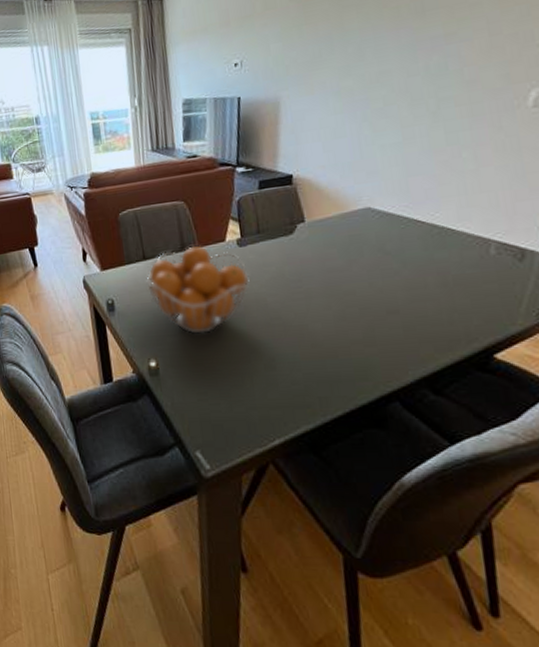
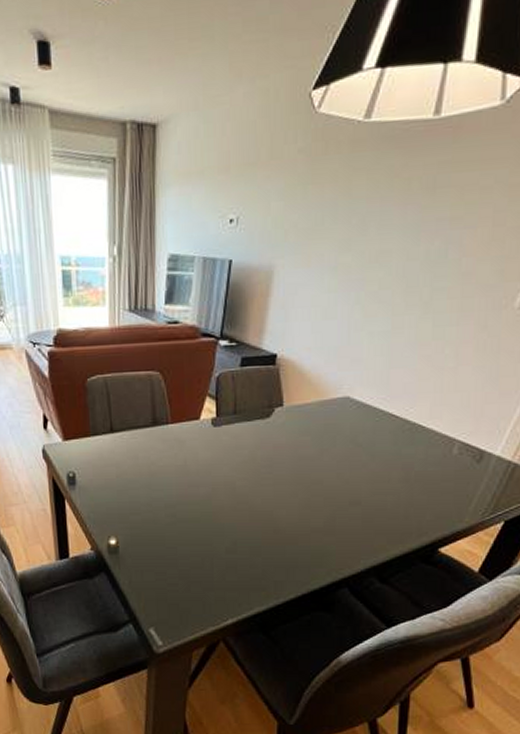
fruit basket: present [146,245,250,334] -> none [112,421,220,514]

